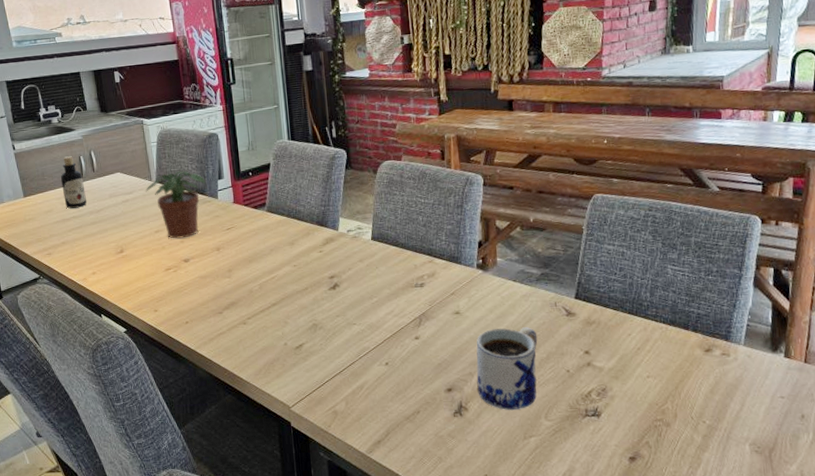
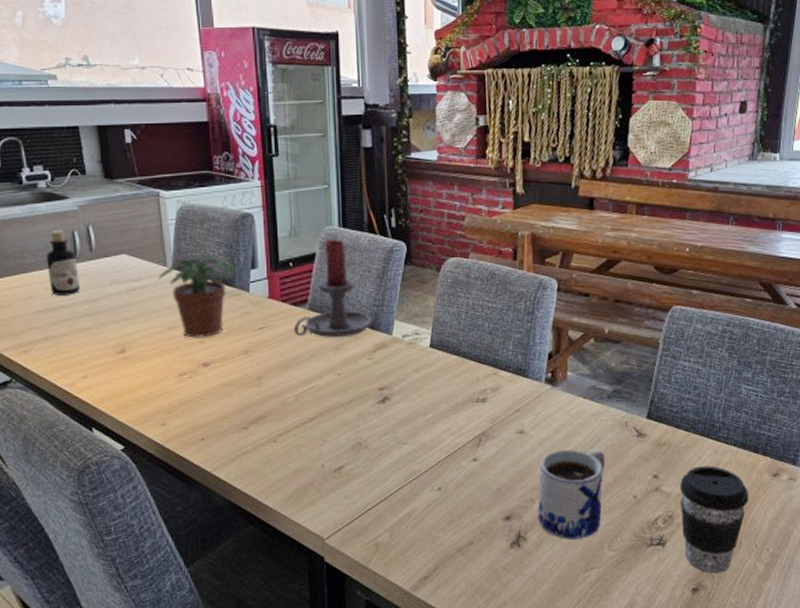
candle holder: none [256,150,320,235] -> present [294,239,372,338]
coffee cup: none [610,342,682,444] -> present [679,466,749,574]

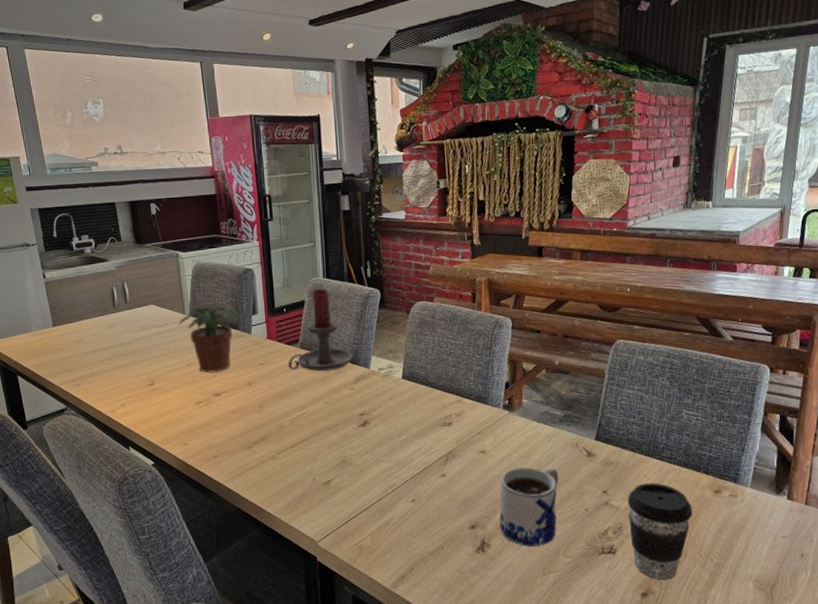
bottle: present [45,230,80,296] -> none [91,287,118,340]

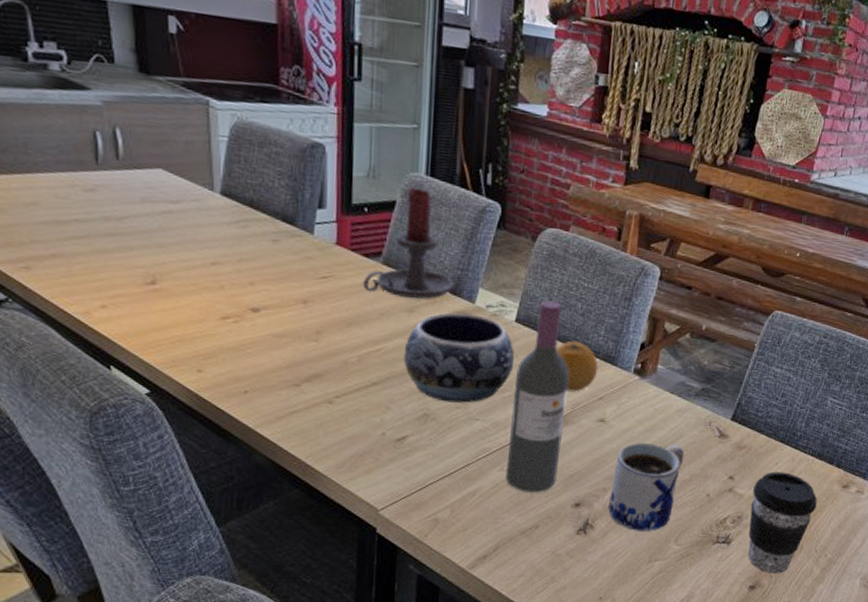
potted plant: present [178,305,240,373] -> none [201,185,298,280]
decorative bowl: none [322,377,406,449] -> present [403,312,515,403]
wine bottle: none [408,358,453,519] -> present [505,300,569,493]
fruit: none [436,388,473,430] -> present [555,340,599,392]

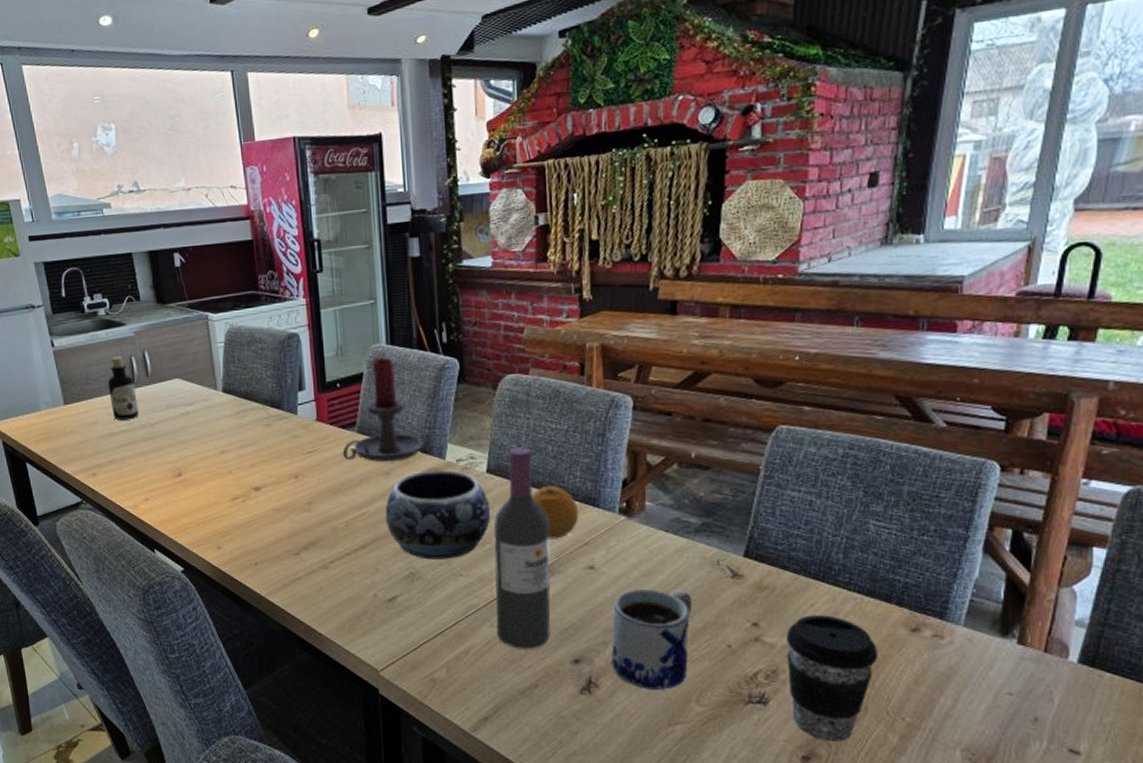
bottle: none [57,126,100,208] -> present [107,356,138,421]

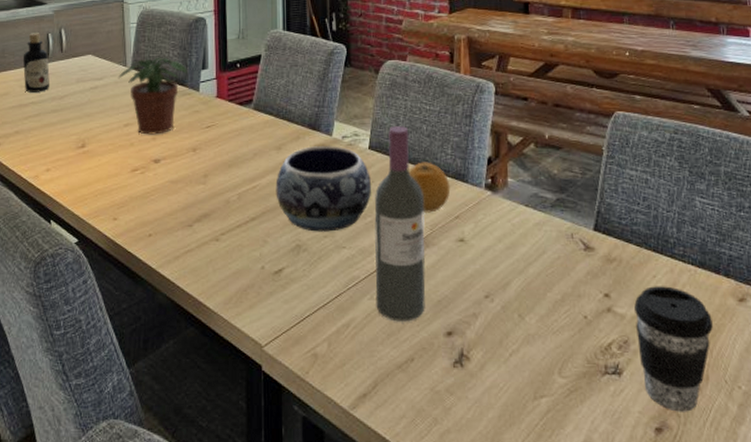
potted plant: none [209,378,283,462] -> present [117,57,187,135]
candle holder: present [343,357,423,462] -> none [240,41,313,138]
mug: present [612,589,693,691] -> none [481,261,552,363]

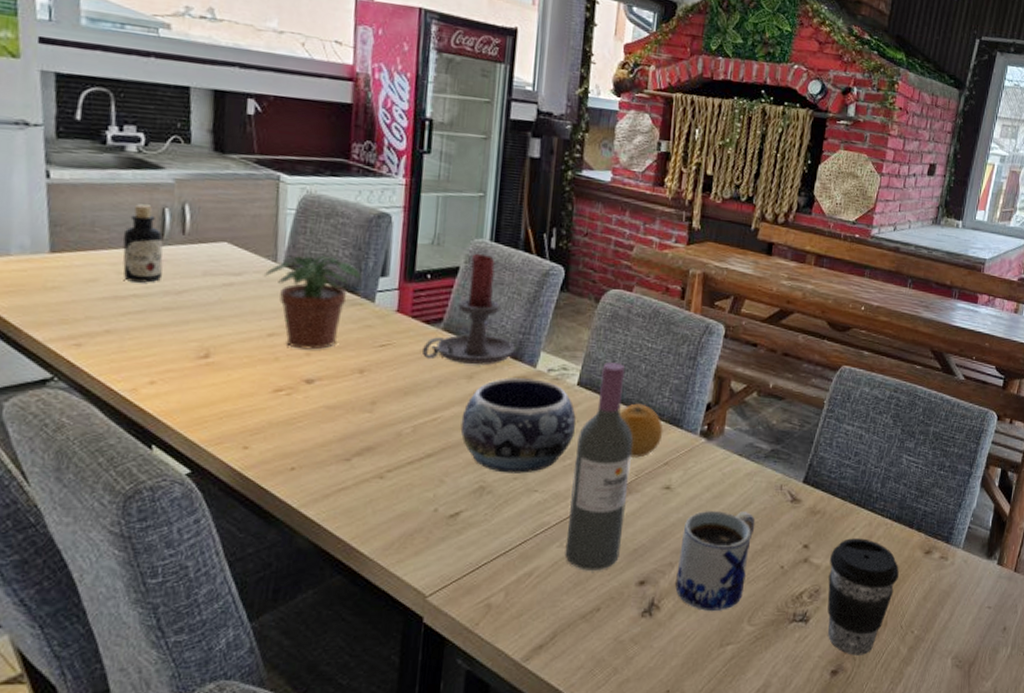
candle holder: none [240,41,313,138] -> present [422,253,515,365]
mug: none [481,261,552,363] -> present [675,511,755,612]

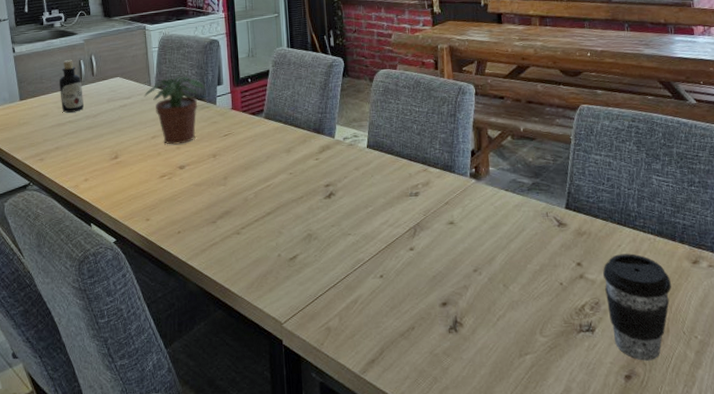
candle holder: present [422,253,515,365] -> none [253,58,317,142]
decorative bowl: present [460,378,577,473] -> none [287,146,372,222]
wine bottle: present [565,362,633,571] -> none [374,126,423,296]
fruit: present [619,403,664,458] -> none [402,156,440,201]
mug: present [675,511,755,612] -> none [470,238,531,326]

